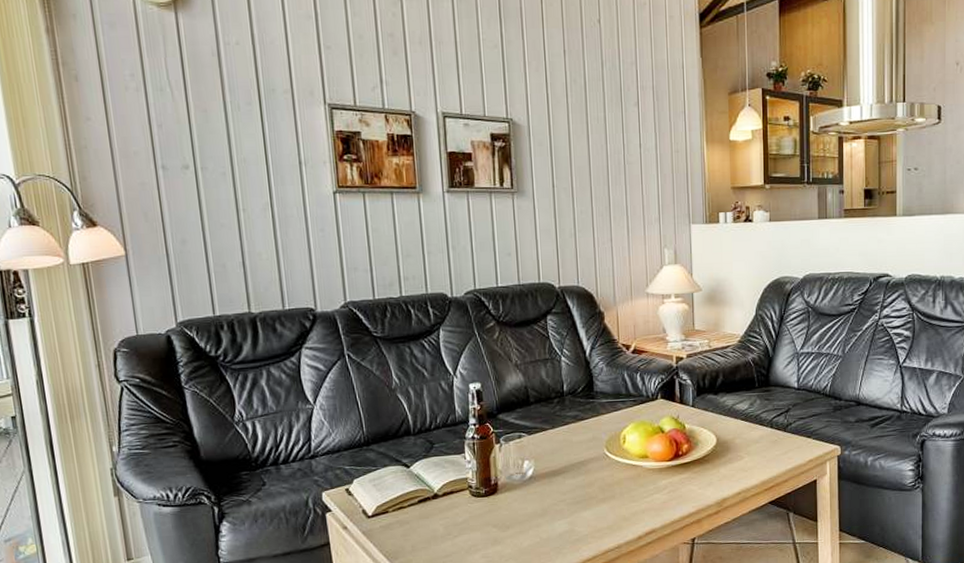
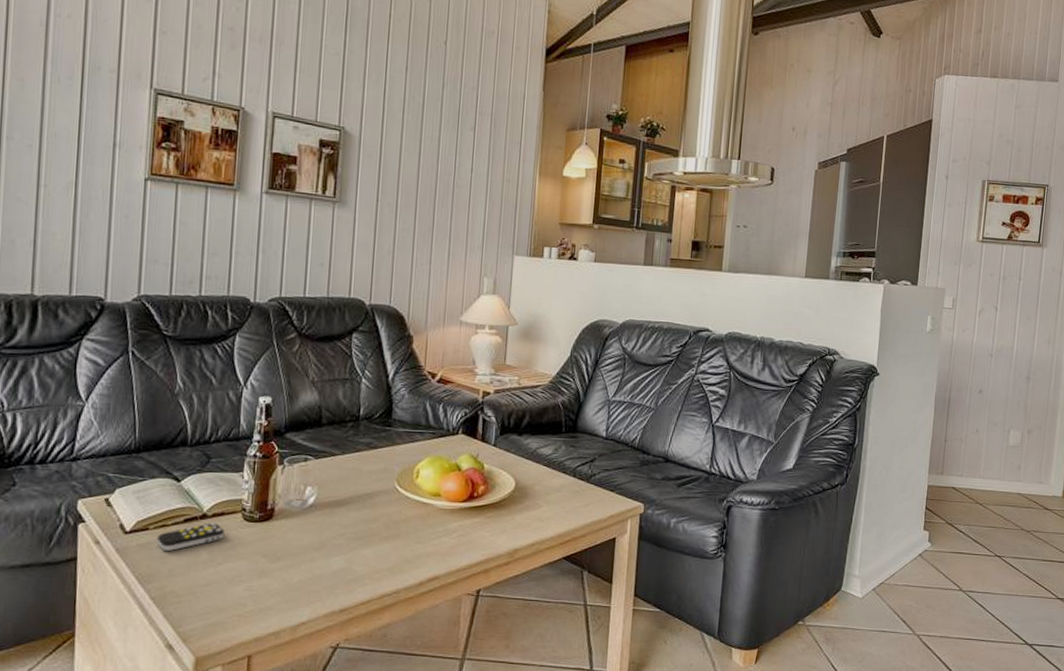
remote control: none [396,501,456,530] -> present [156,523,225,551]

